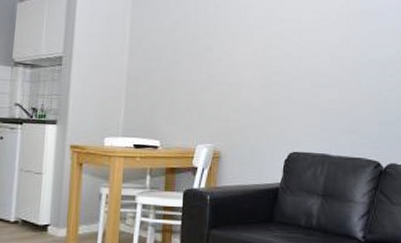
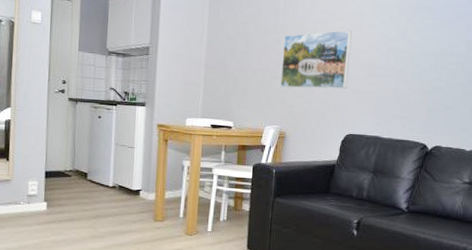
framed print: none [213,36,291,102] -> present [280,29,352,89]

